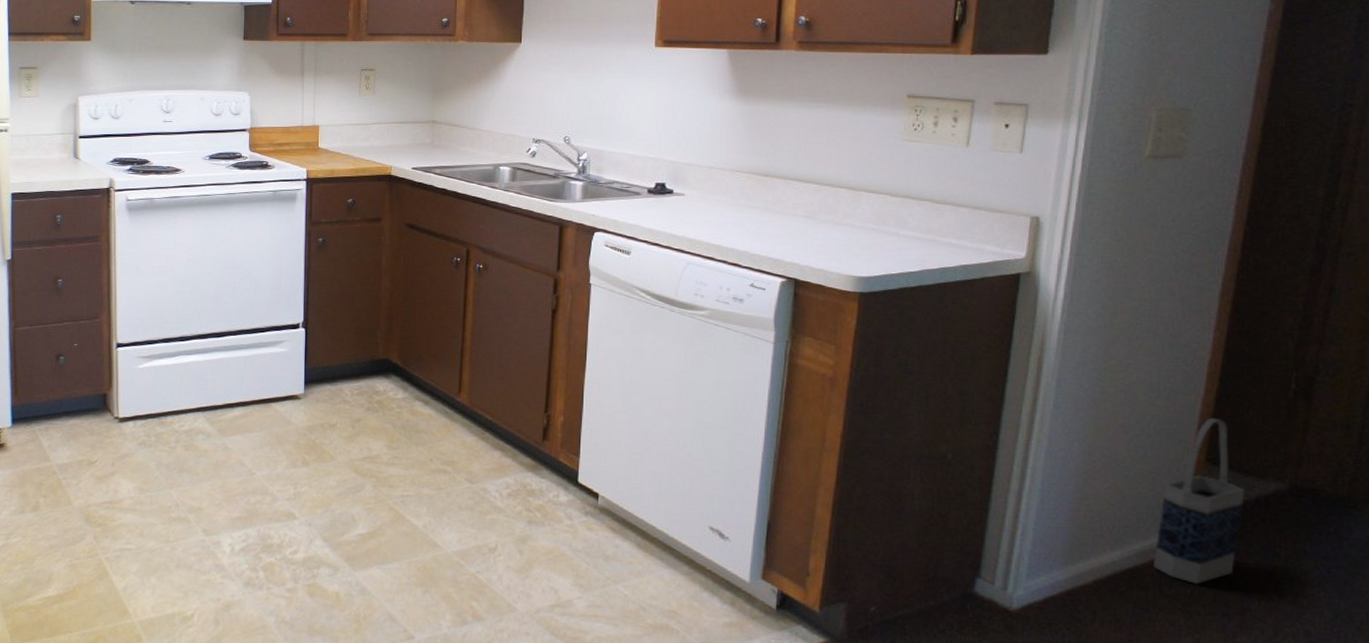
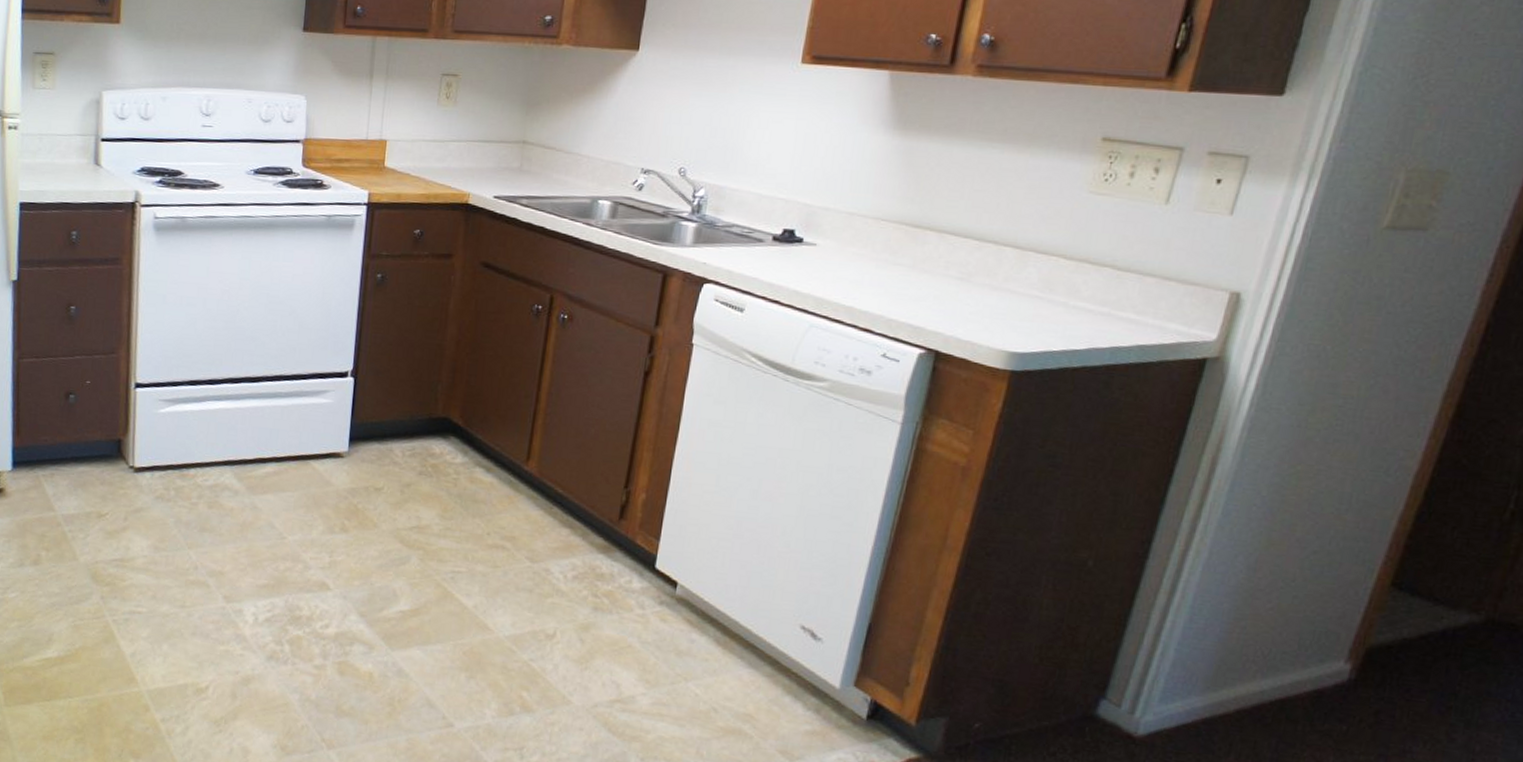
bag: present [1152,417,1245,584] -> none [1307,536,1432,721]

